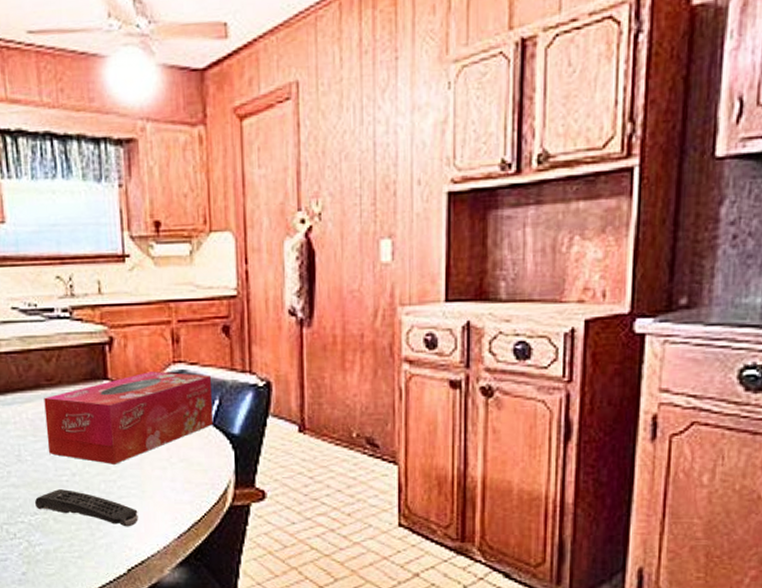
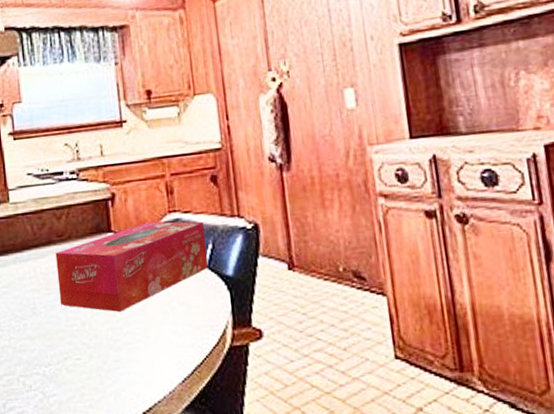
remote control: present [34,489,138,527] -> none [48,339,144,374]

